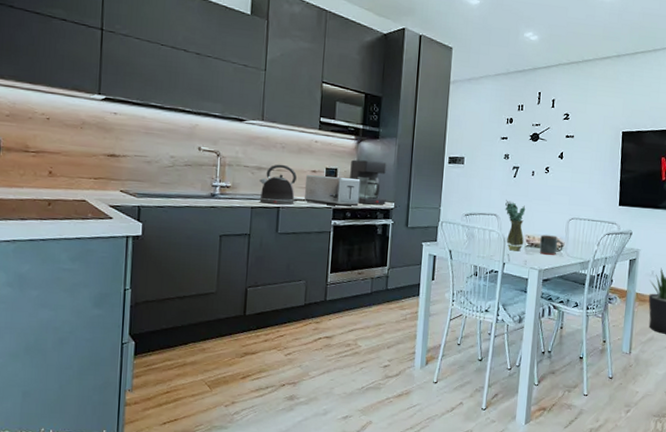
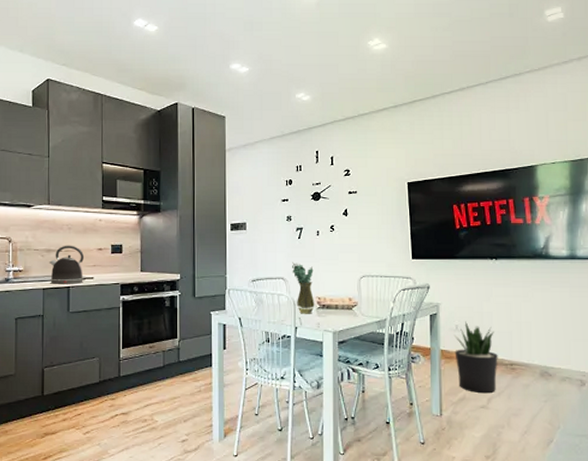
toaster: present [304,175,361,207] -> none [92,252,145,282]
coffee maker: present [350,159,387,205] -> none [135,234,172,277]
mug: present [539,235,564,255] -> none [332,295,357,316]

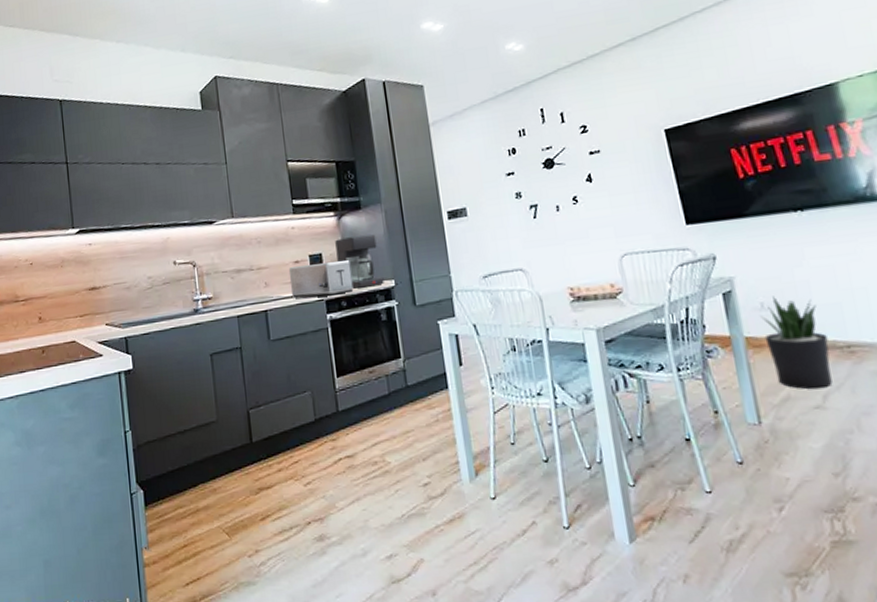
kettle: present [49,245,86,284] -> none [241,261,285,310]
toaster: none [92,252,145,282] -> present [288,259,354,298]
coffee maker: none [135,234,172,277] -> present [335,234,384,289]
vase: present [292,261,315,314] -> none [530,247,568,311]

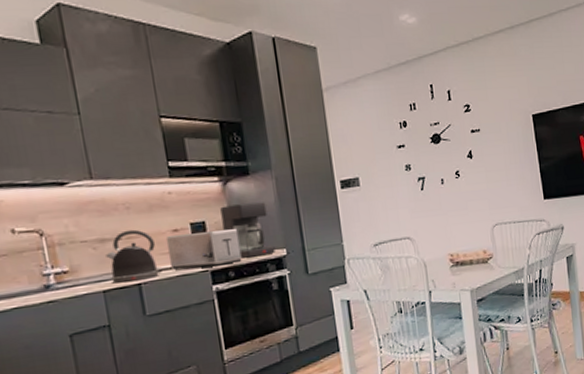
kettle: none [241,261,285,310] -> present [106,229,162,283]

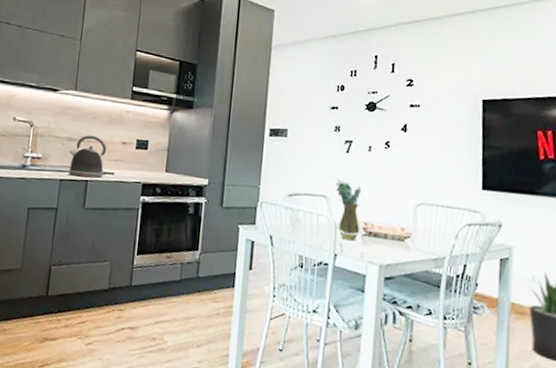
toaster: present [165,228,242,270] -> none [113,147,173,182]
coffee maker: present [220,202,276,258] -> none [161,131,201,181]
vase: none [417,217,448,276] -> present [336,178,362,241]

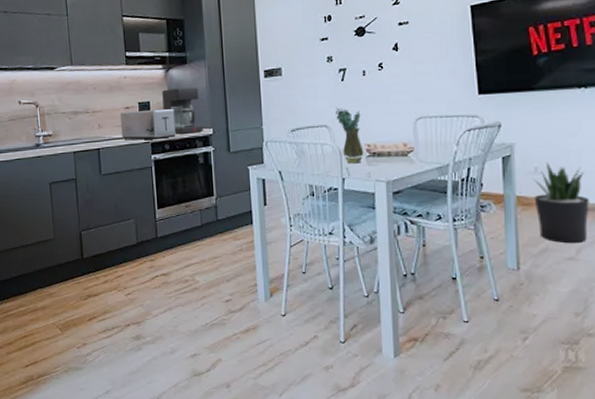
kettle: present [68,135,107,178] -> none [77,105,115,147]
toaster: none [113,147,173,182] -> present [119,108,176,140]
coffee maker: none [161,131,201,181] -> present [162,87,204,134]

